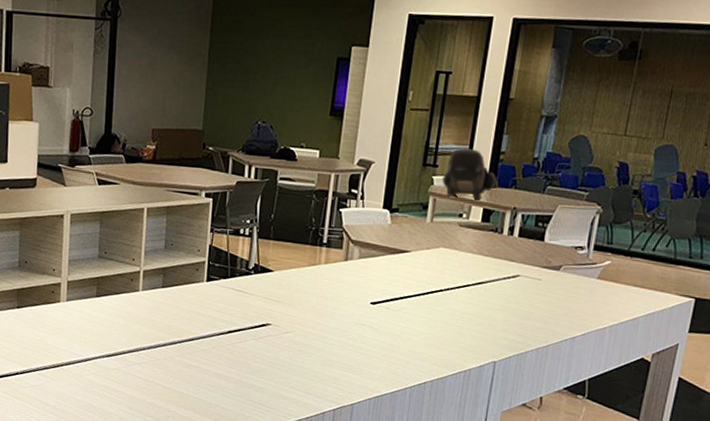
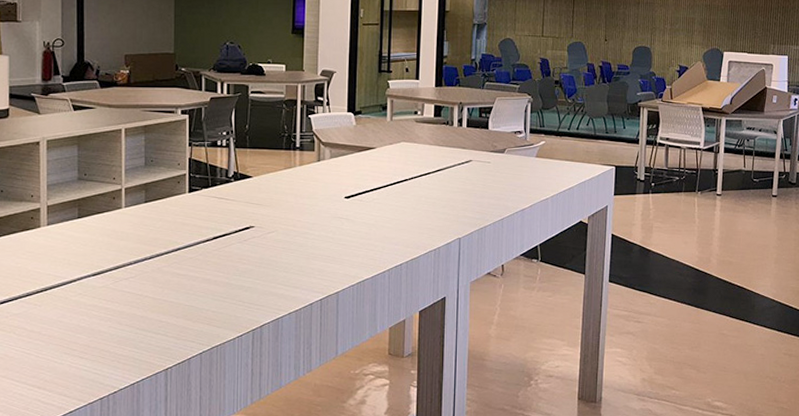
backpack: present [442,148,497,199] -> none [397,55,443,97]

